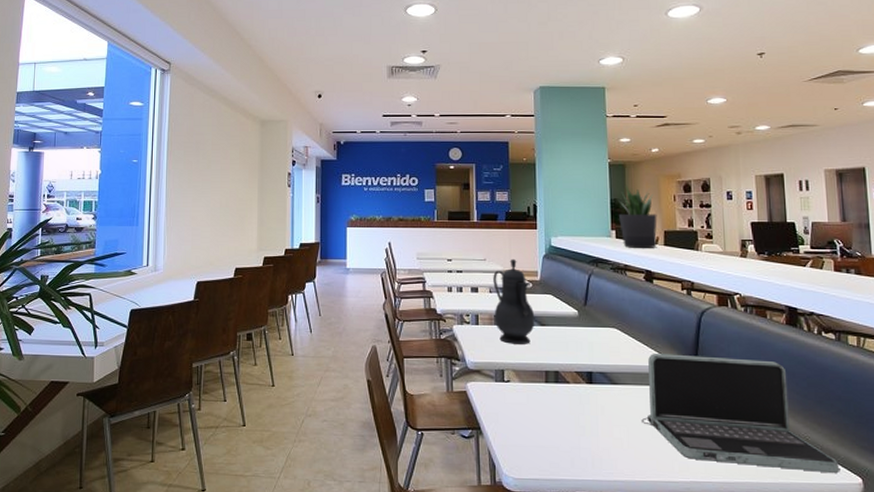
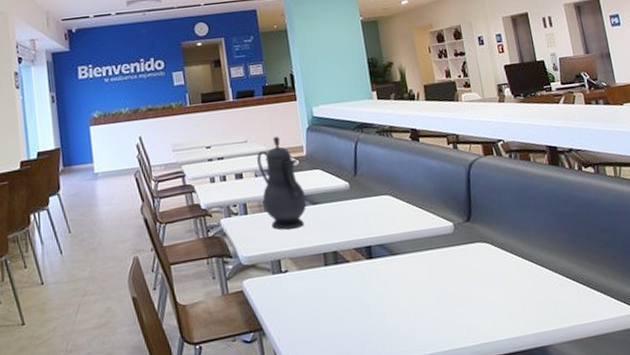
planter: present [619,186,657,248] -> none [375,42,419,108]
laptop: present [641,354,839,474] -> none [424,204,615,321]

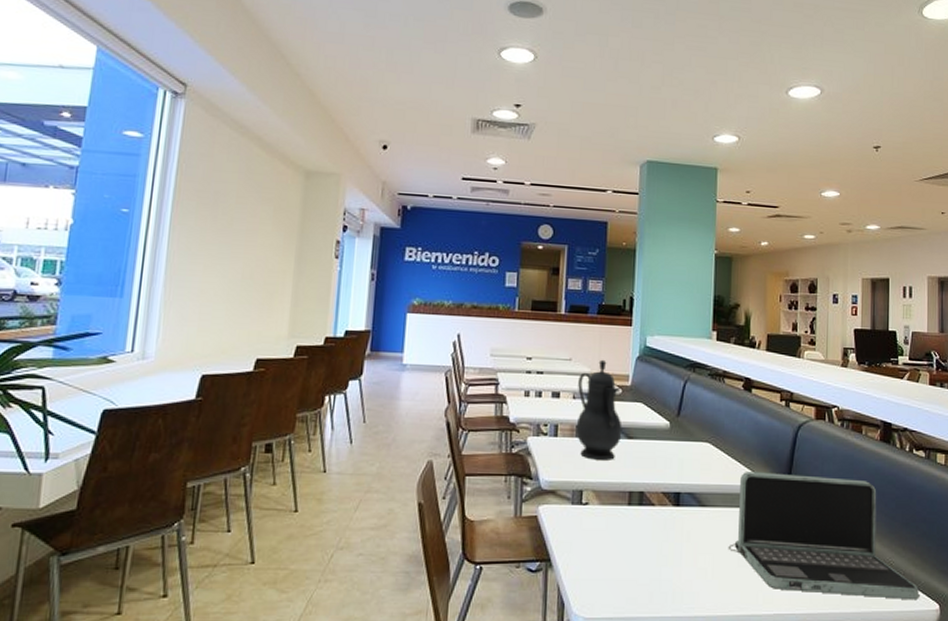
laptop: none [424,204,615,321] -> present [728,472,919,601]

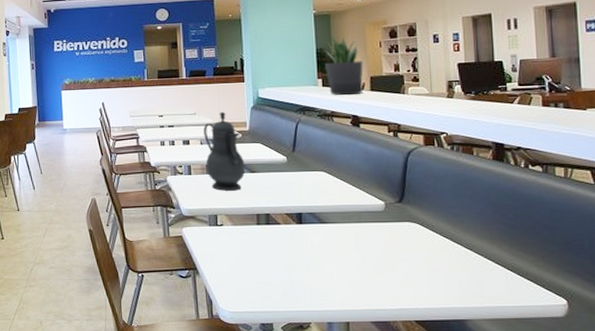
planter: none [721,281,761,353] -> present [324,35,363,95]
laptop: present [728,472,919,601] -> none [350,193,544,297]

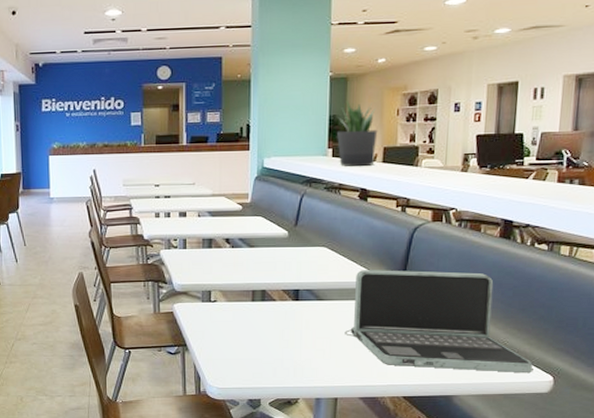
coffeepot: present [203,111,246,191] -> none [202,181,244,266]
laptop: none [350,193,544,297] -> present [344,270,533,374]

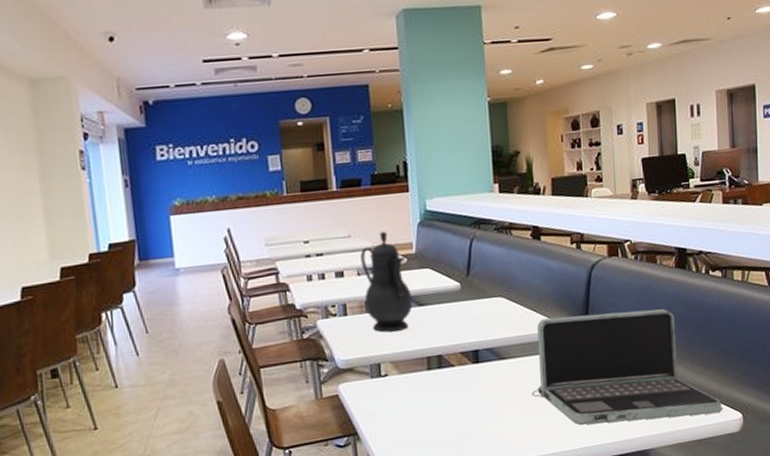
coffeepot: none [202,181,244,266] -> present [360,231,413,333]
planter: present [337,101,378,166] -> none [501,128,544,203]

